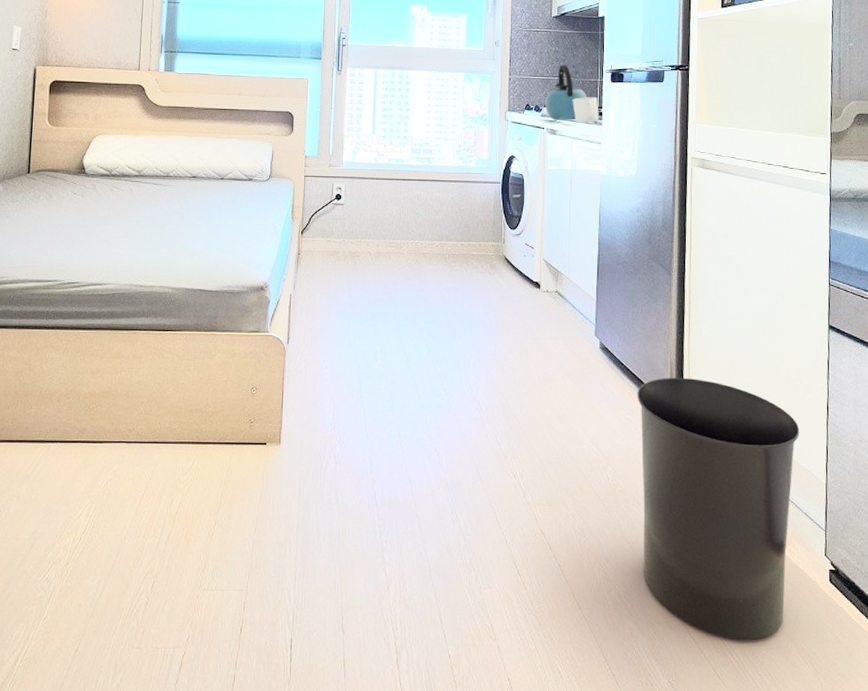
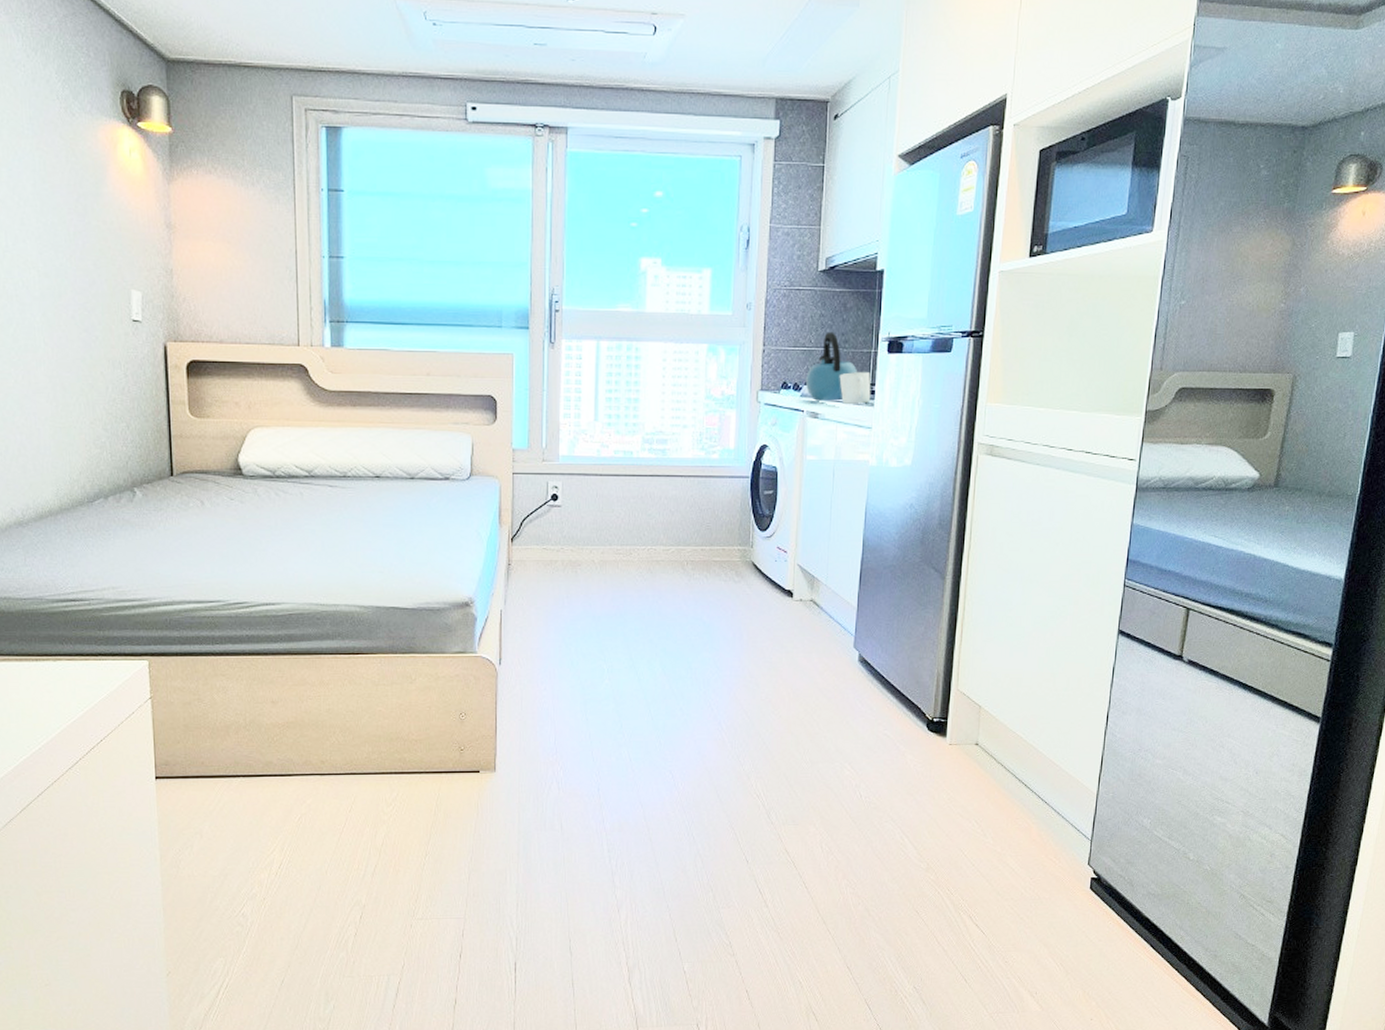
waste bin: present [637,377,800,640] -> none [893,689,1075,946]

